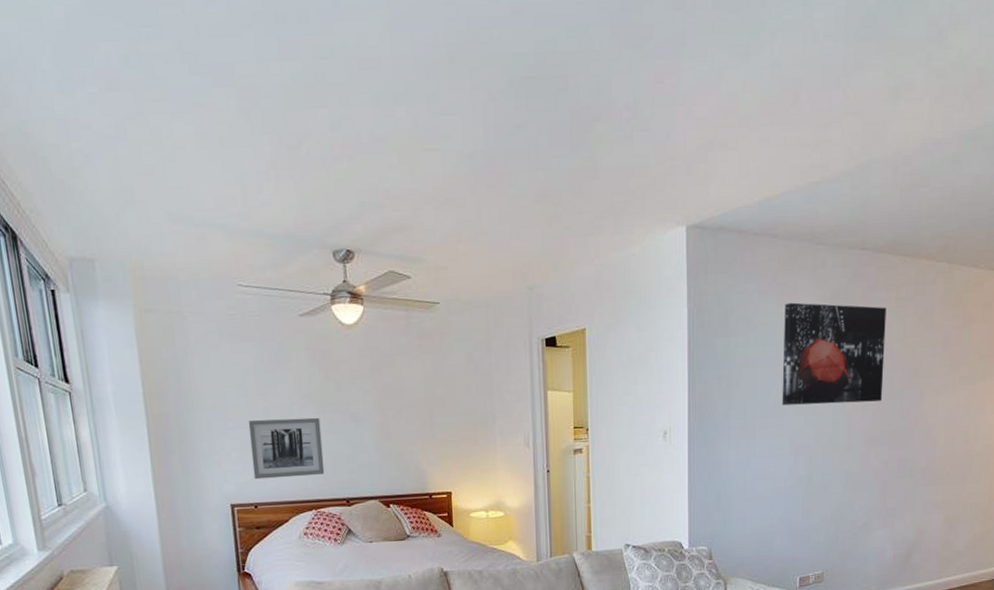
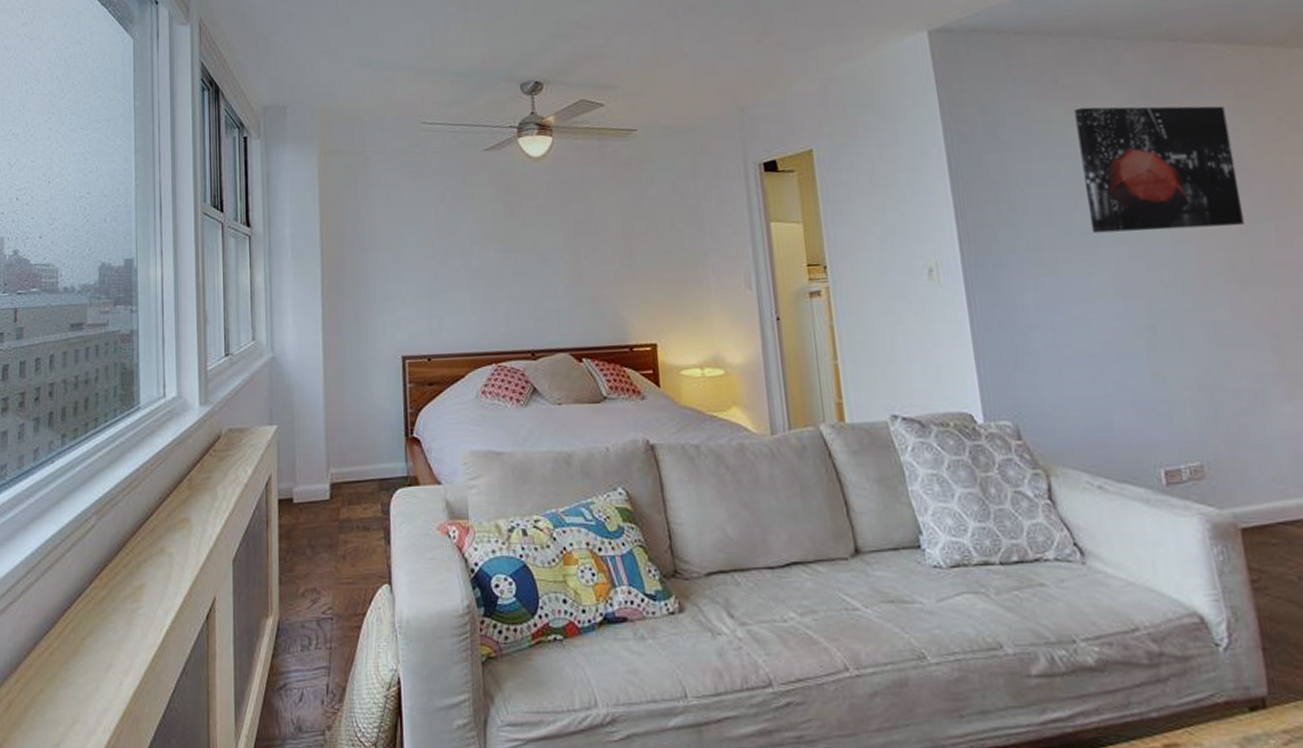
wall art: present [248,417,325,480] -> none [425,257,507,328]

